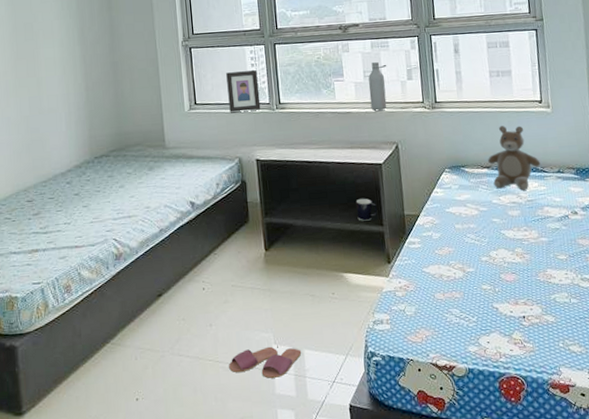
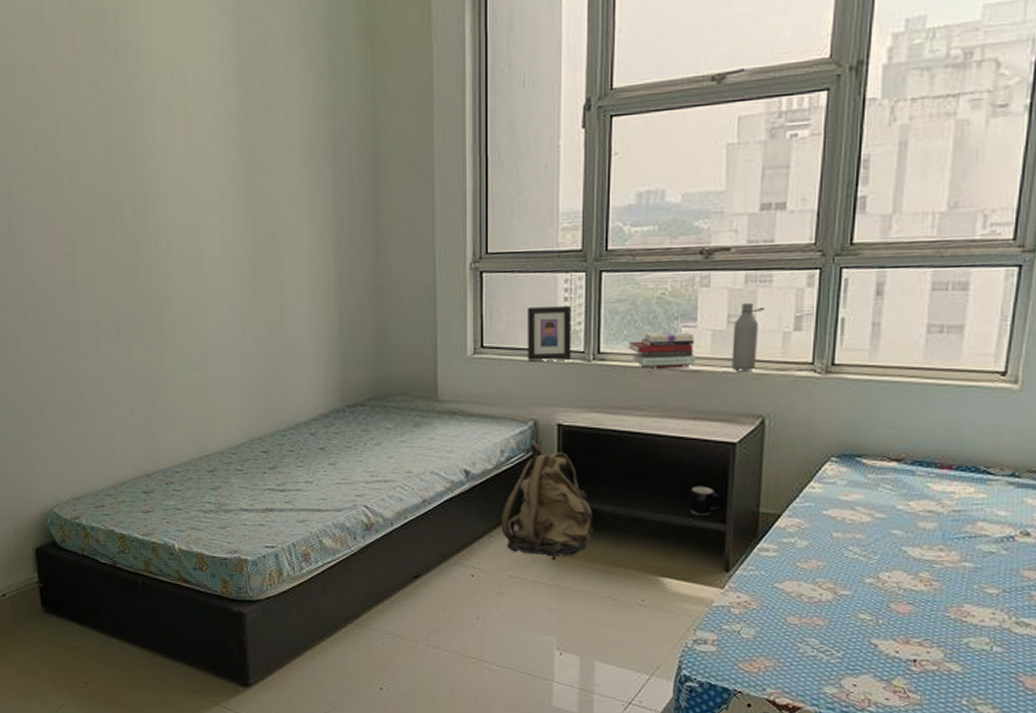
backpack: none [221,174,291,269] -> present [501,441,593,561]
slippers: present [229,346,302,378] -> none [496,652,592,689]
books: none [299,83,347,113] -> present [628,330,697,368]
bear: present [487,126,541,190] -> none [899,404,985,496]

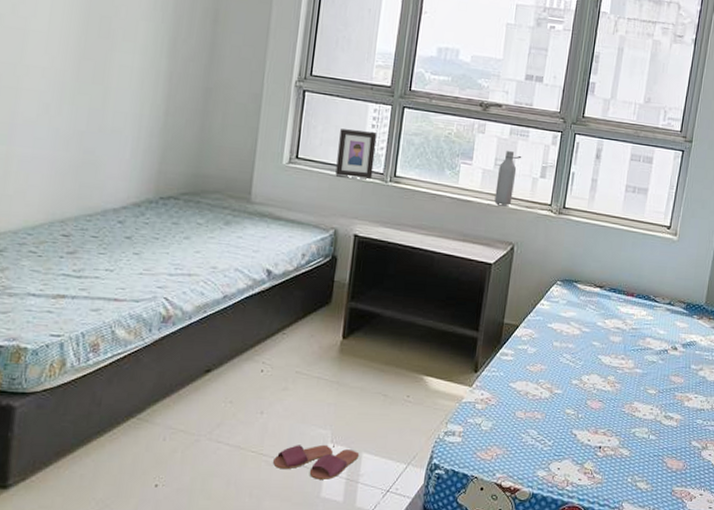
slippers: none [496,652,592,689] -> present [273,444,360,479]
backpack: present [501,441,593,561] -> none [293,248,376,359]
books: present [628,330,697,368] -> none [418,164,470,197]
mug: present [690,485,720,517] -> none [453,297,476,324]

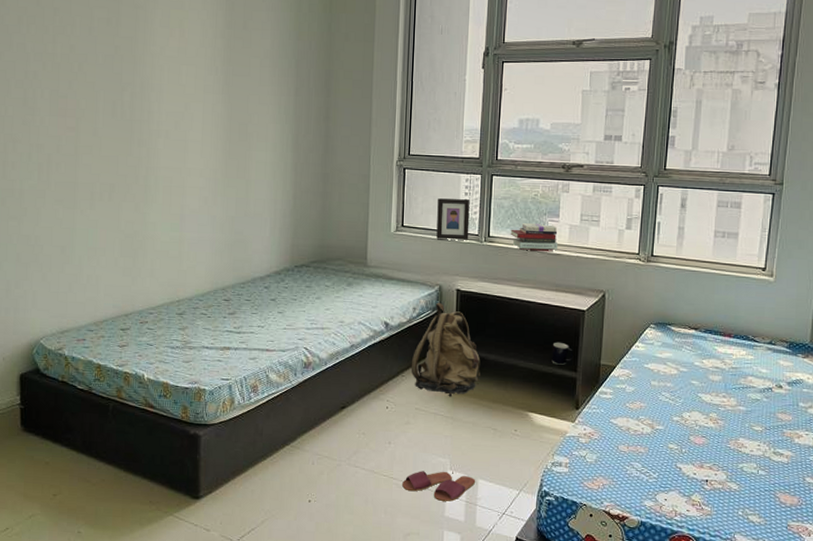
backpack: none [293,248,376,359] -> present [411,302,481,397]
books: none [418,164,470,197] -> present [510,223,559,251]
mug: none [453,297,476,324] -> present [551,342,573,366]
water bottle: present [494,150,522,206] -> none [583,206,607,258]

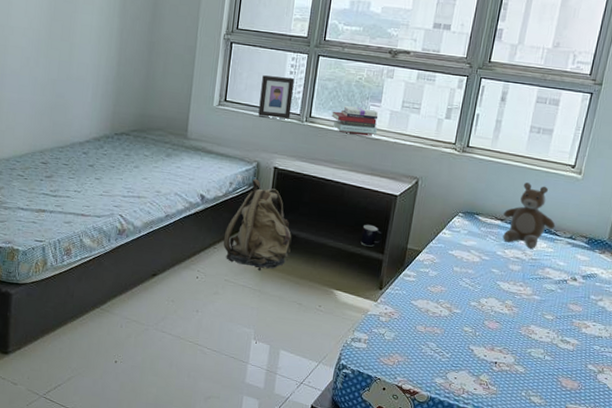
slippers: present [402,471,476,501] -> none [207,339,278,369]
bear: none [696,289,753,357] -> present [503,182,556,249]

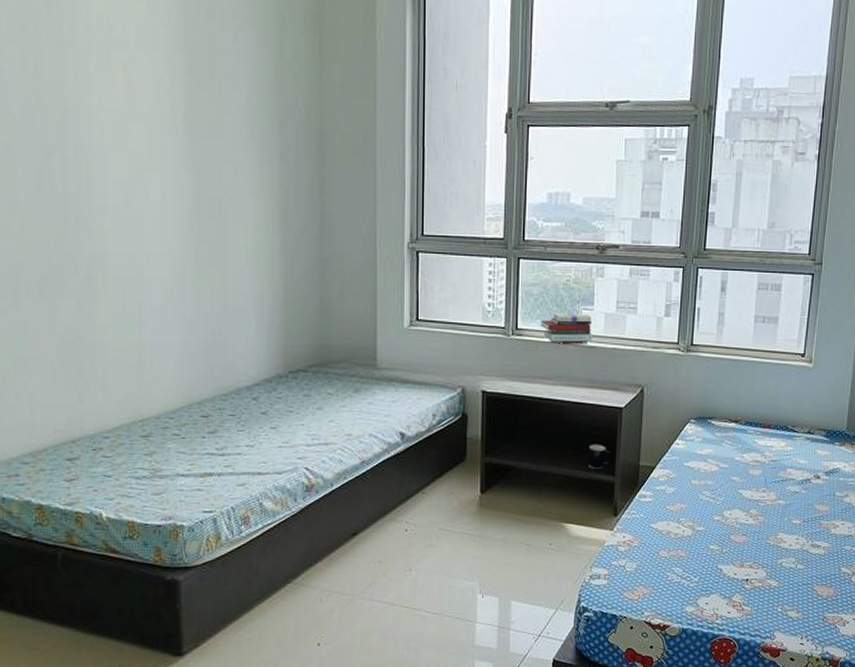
backpack: present [223,178,292,271] -> none [432,406,511,513]
picture frame: present [258,75,295,119] -> none [457,286,495,334]
bear: present [503,182,556,249] -> none [736,378,792,449]

